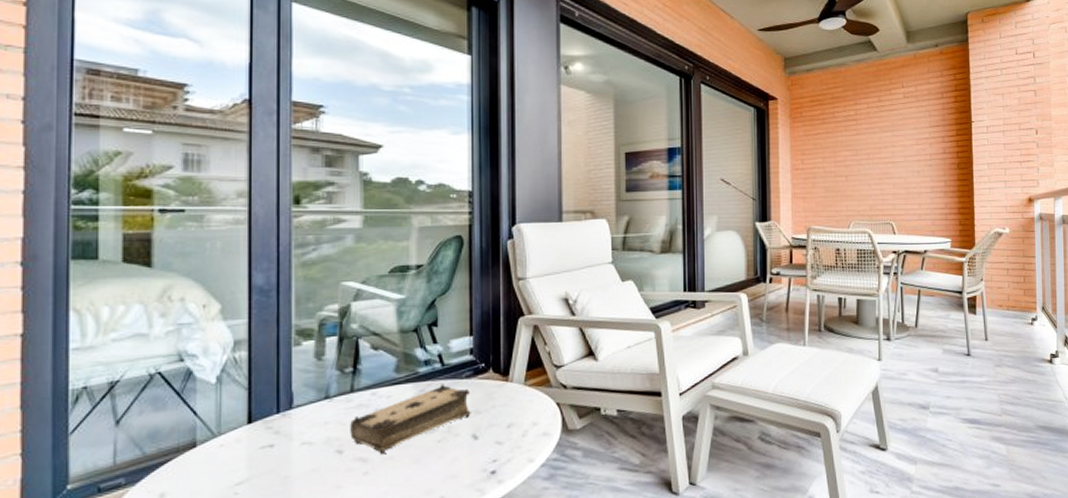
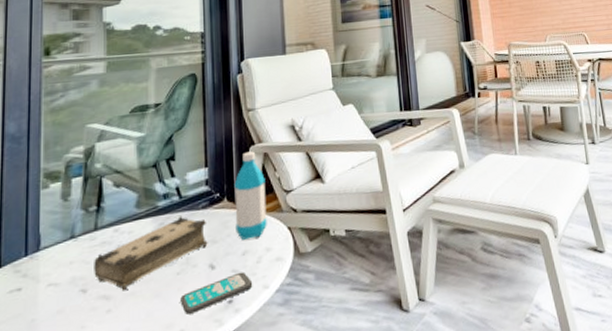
smartphone: none [441,444,517,482] -> present [180,271,253,315]
water bottle: none [501,323,535,413] -> present [234,151,267,240]

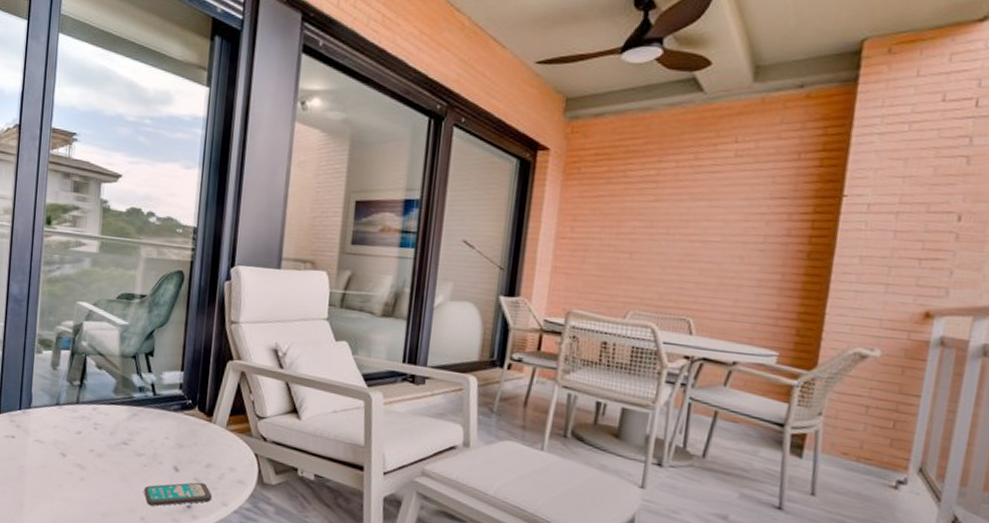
book: present [94,216,208,291] -> none [73,412,177,466]
water bottle: present [234,151,267,240] -> none [203,365,239,455]

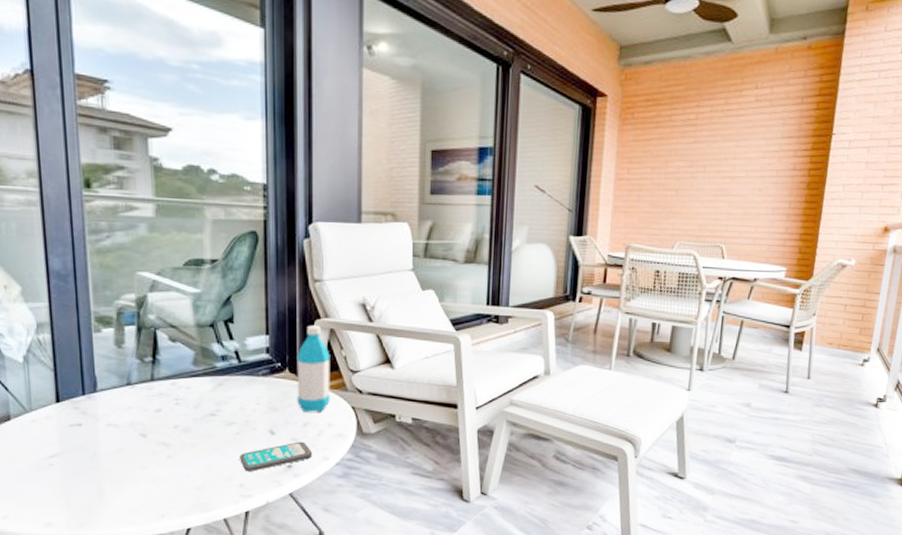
water bottle: none [203,365,239,455] -> present [297,325,330,412]

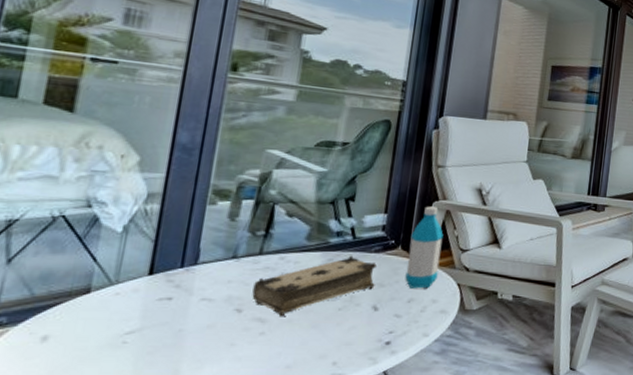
book: none [152,379,268,442] -> present [252,255,378,317]
smartphone: present [240,441,313,471] -> none [337,317,414,348]

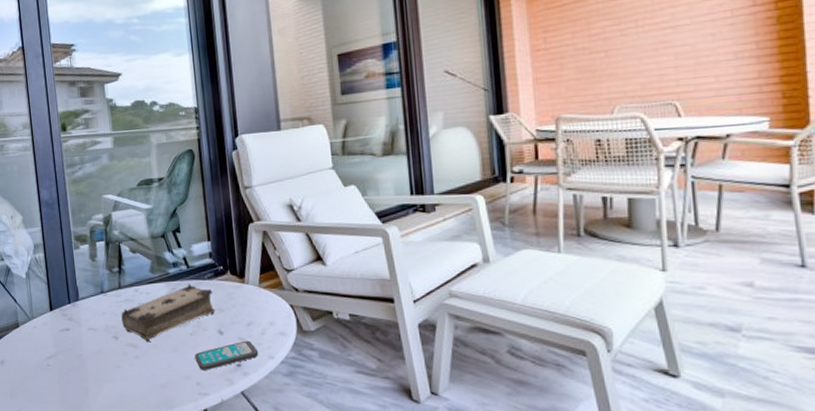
smartphone: none [337,317,414,348] -> present [195,340,259,370]
water bottle: present [405,206,444,289] -> none [236,229,270,312]

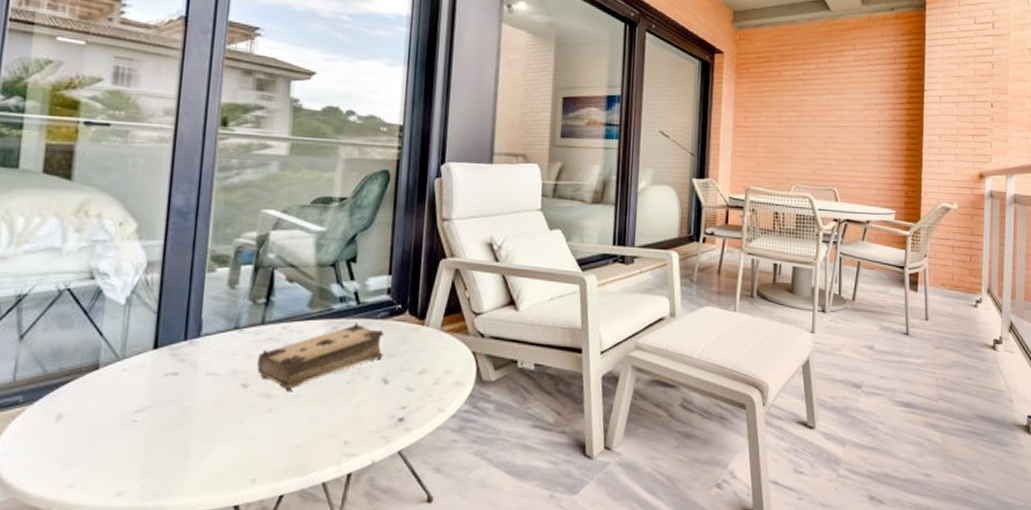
smartphone: present [195,340,259,370] -> none [347,391,428,426]

